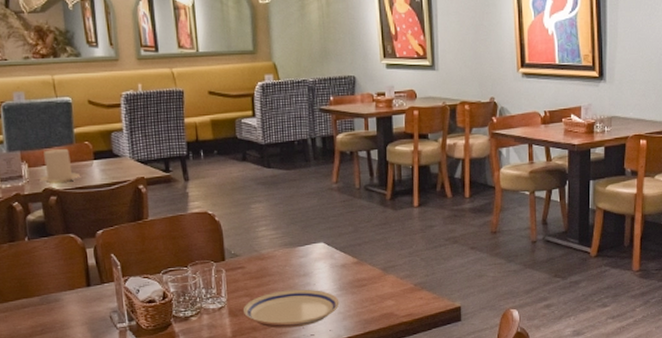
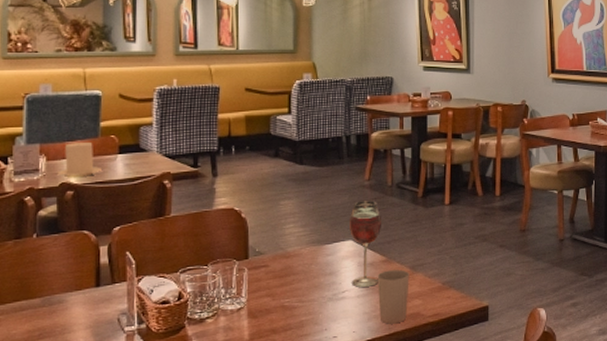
plate: present [243,289,340,329] -> none [264,288,365,331]
wineglass: none [320,203,352,288] -> present [350,201,381,287]
cup: none [350,271,382,324] -> present [377,270,410,324]

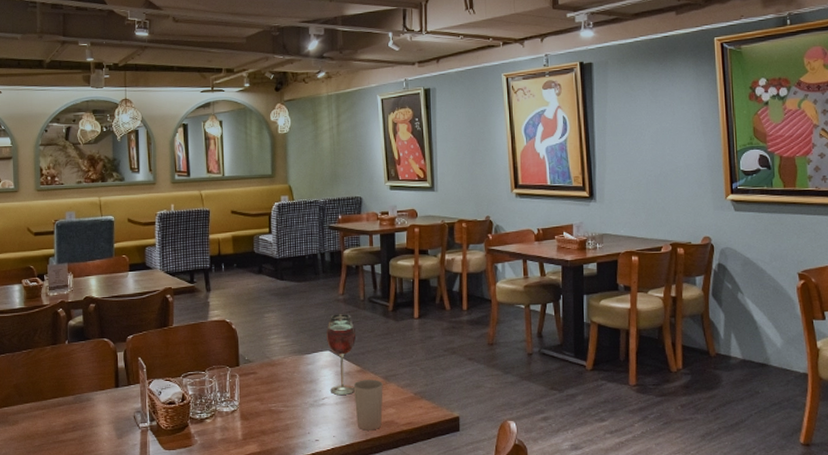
candle: present [57,143,102,178] -> none [82,262,116,293]

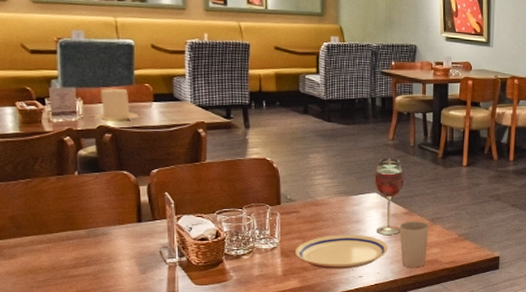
candle: none [82,262,116,293] -> present [94,88,138,122]
plate: none [254,395,343,433] -> present [296,234,388,270]

